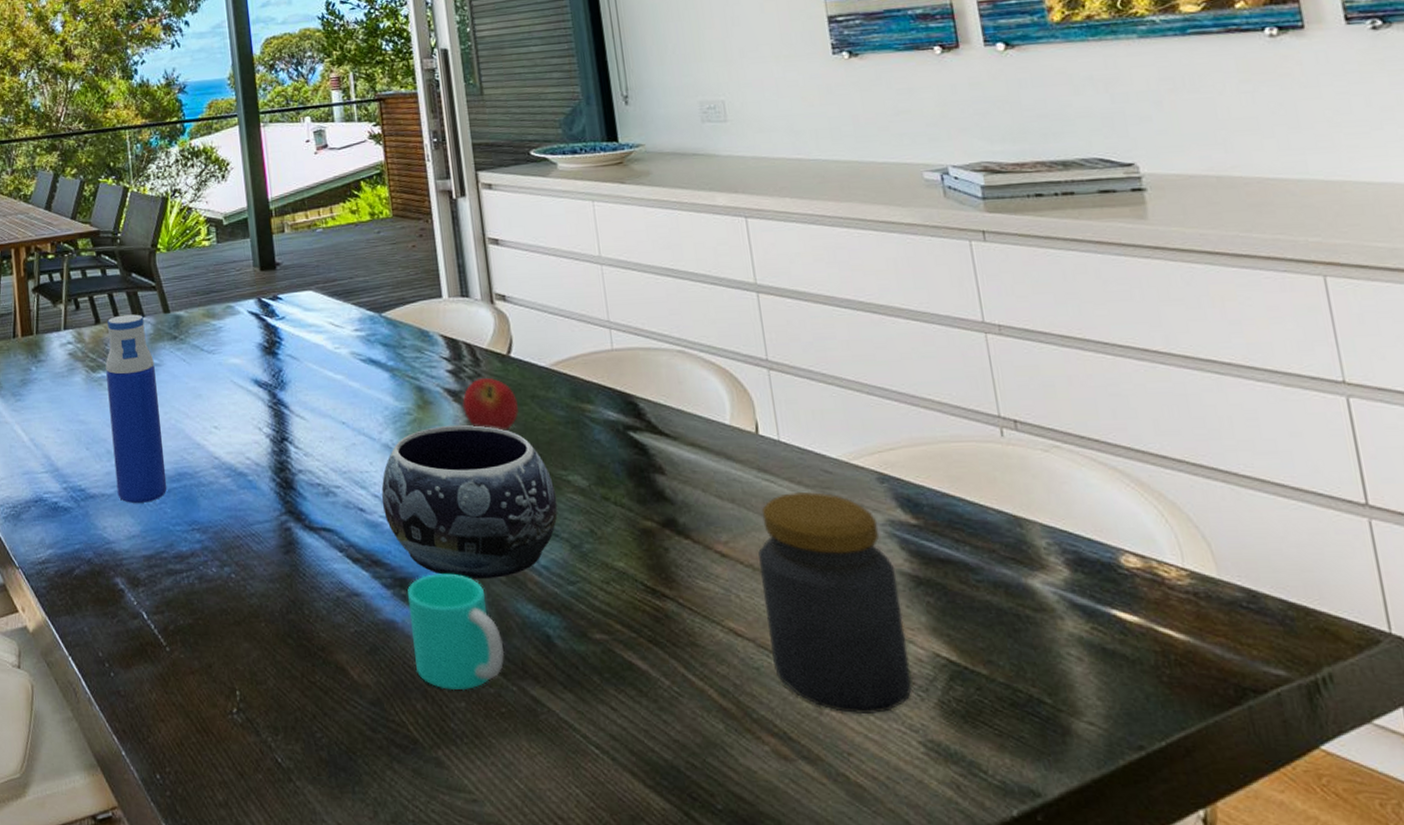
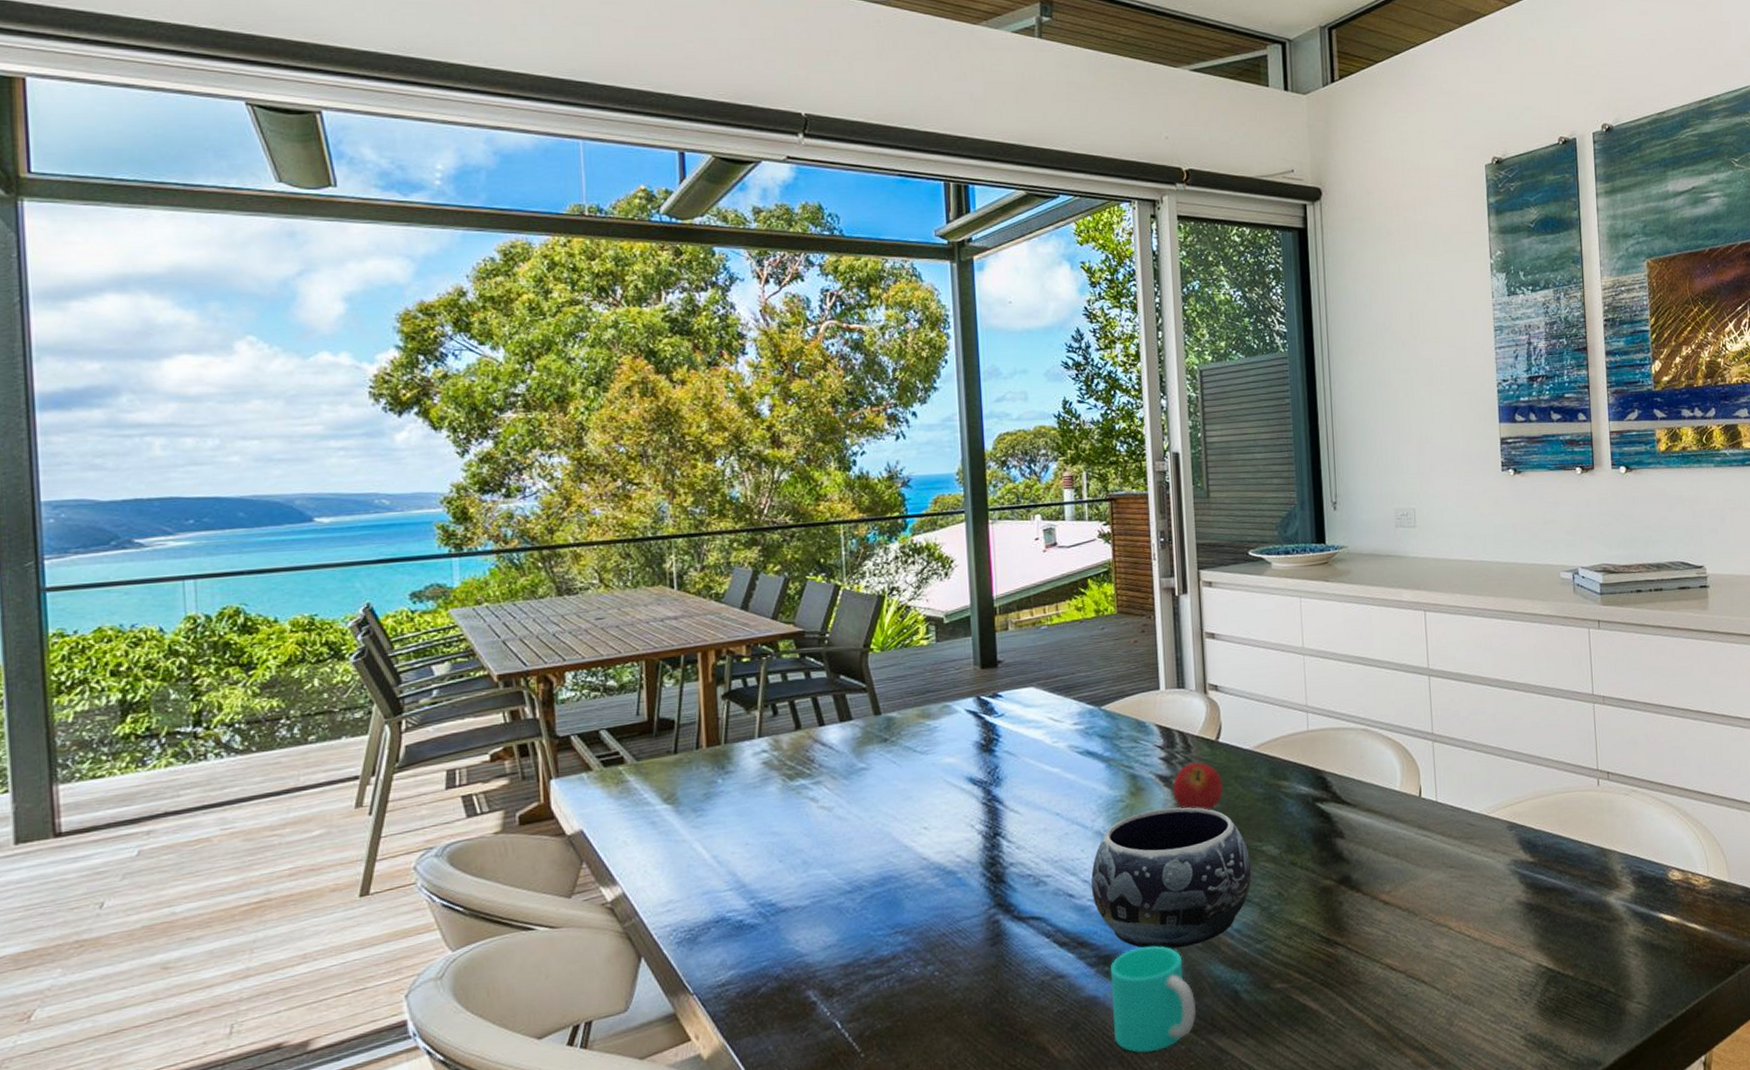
water bottle: present [105,314,167,503] -> none [805,717,870,913]
jar: present [758,491,913,715] -> none [1414,842,1520,1022]

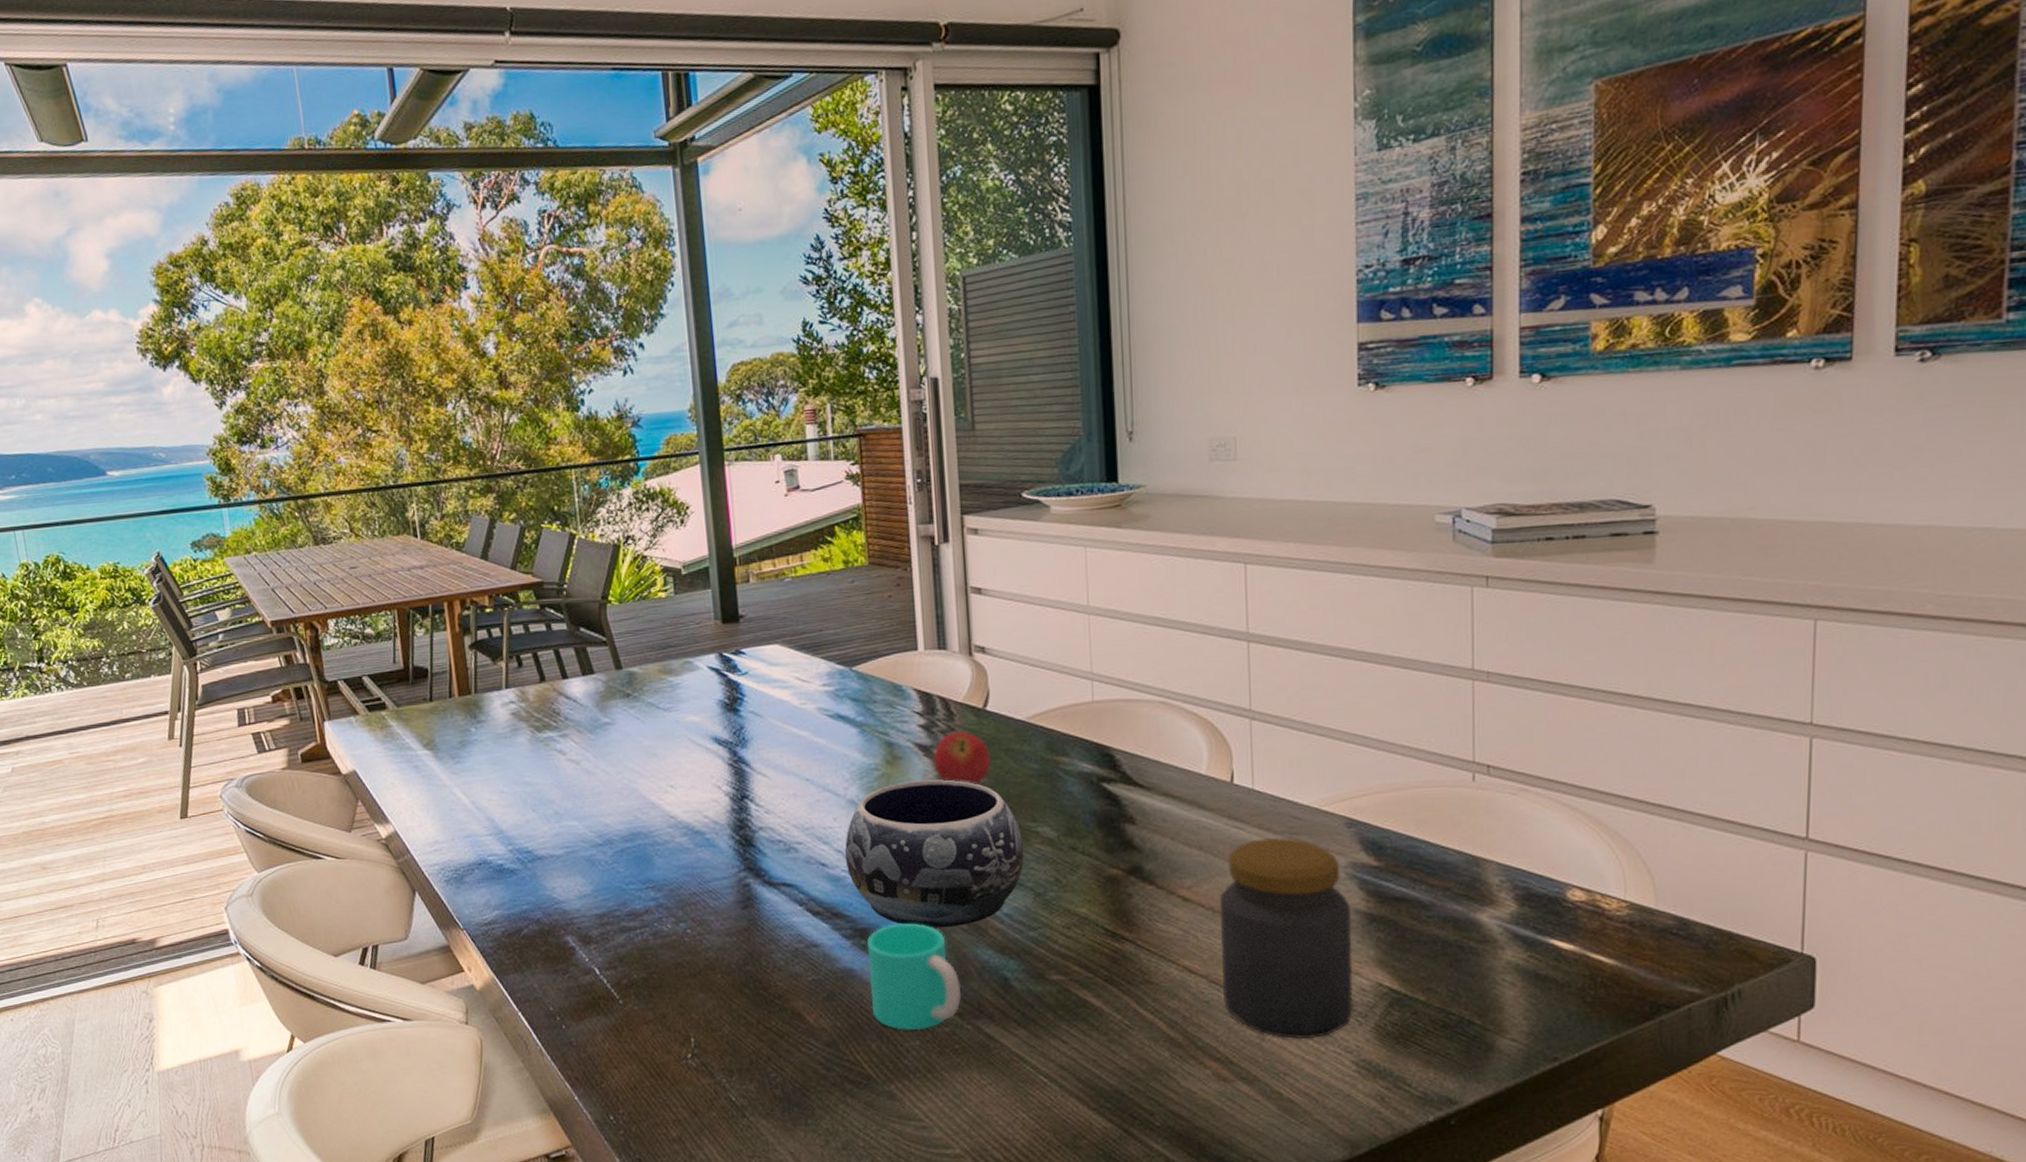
jar: none [1414,842,1520,1022] -> present [1220,837,1353,1040]

